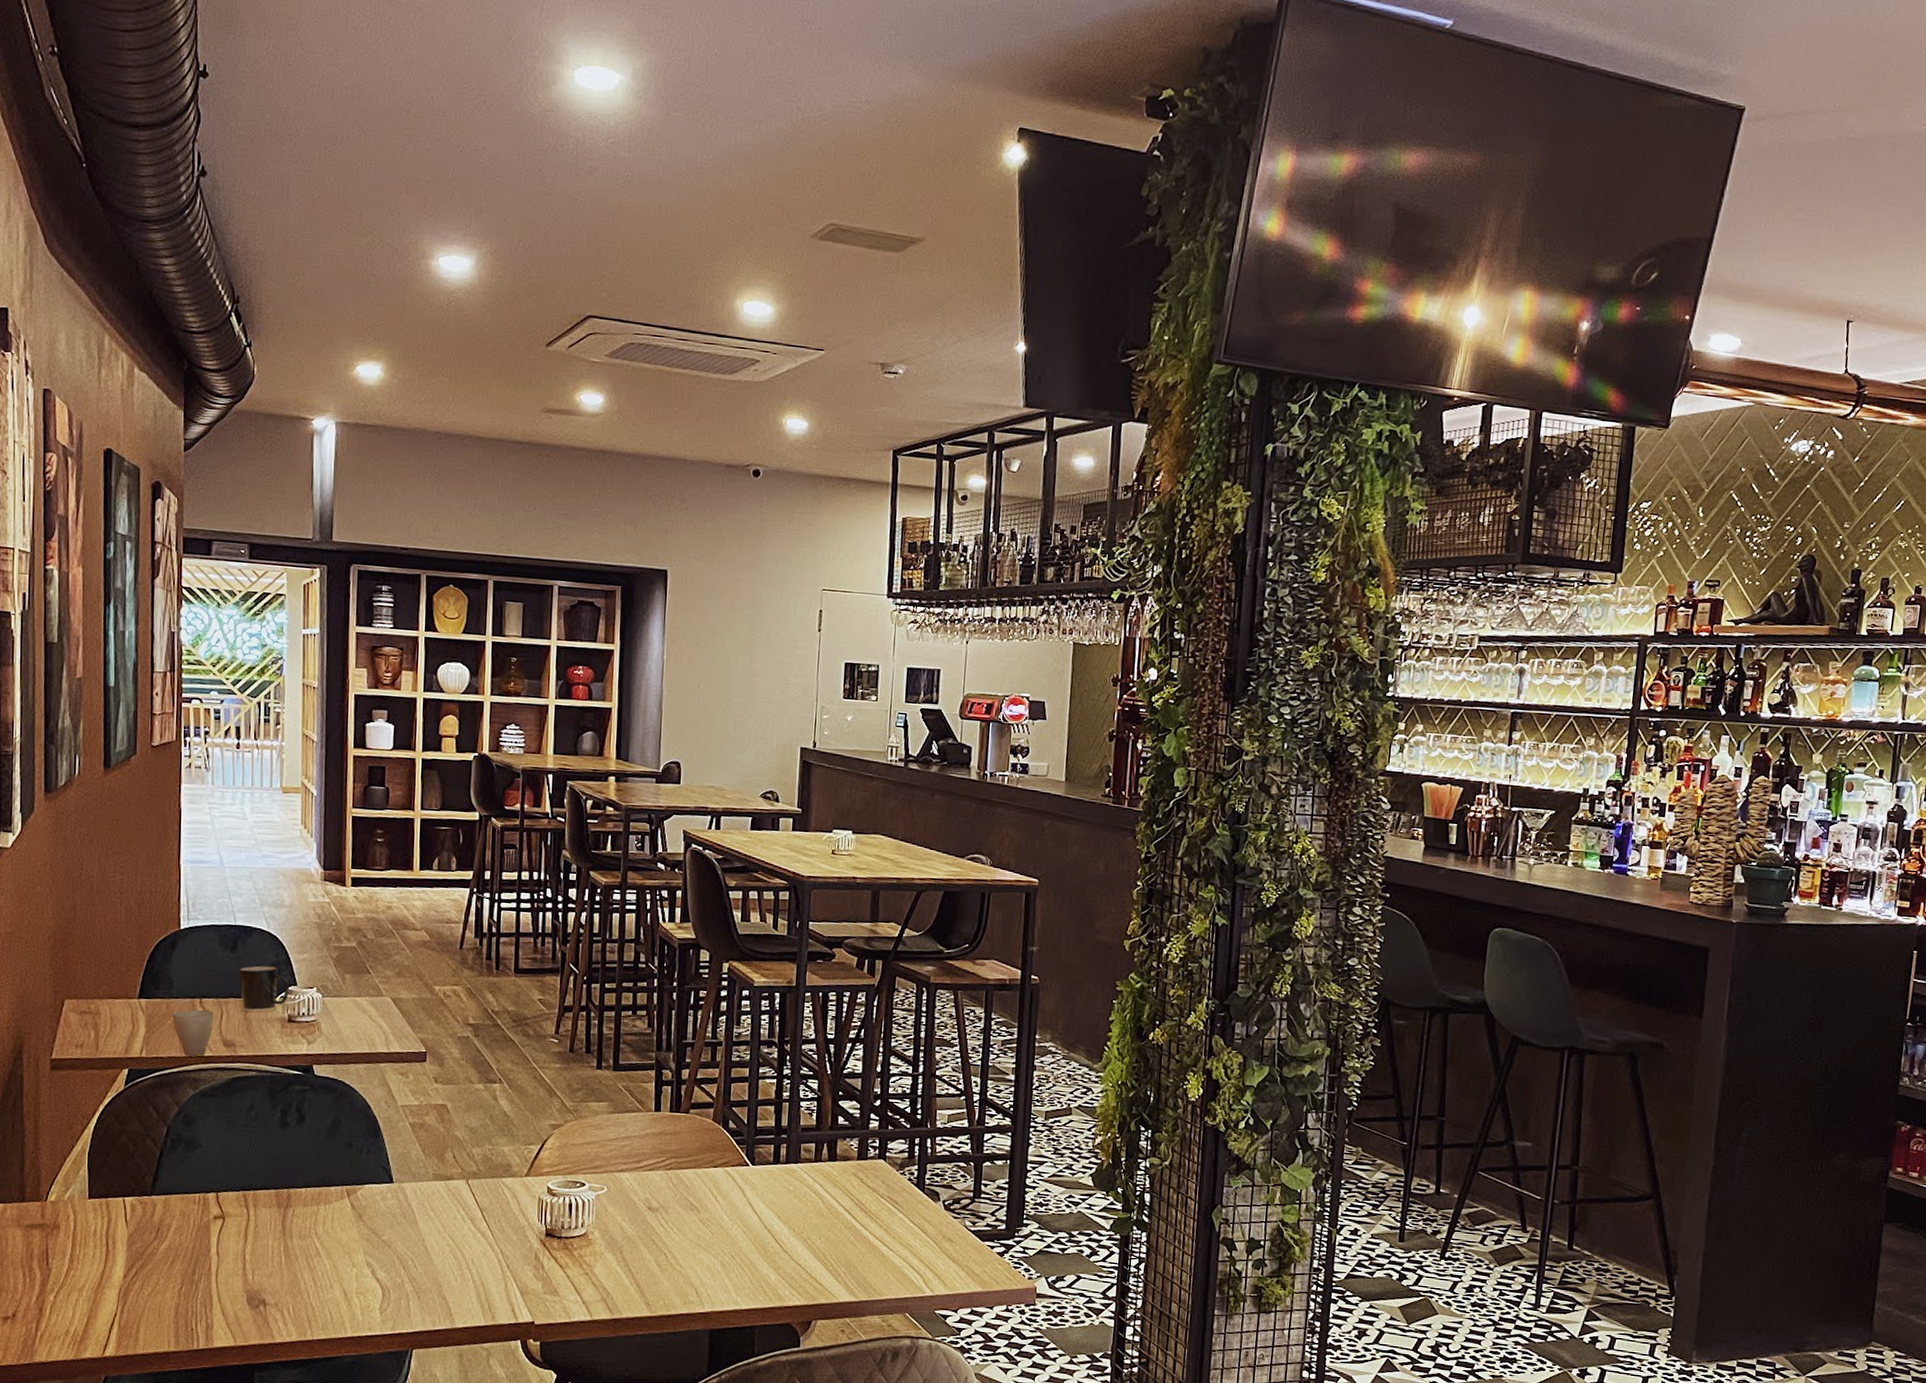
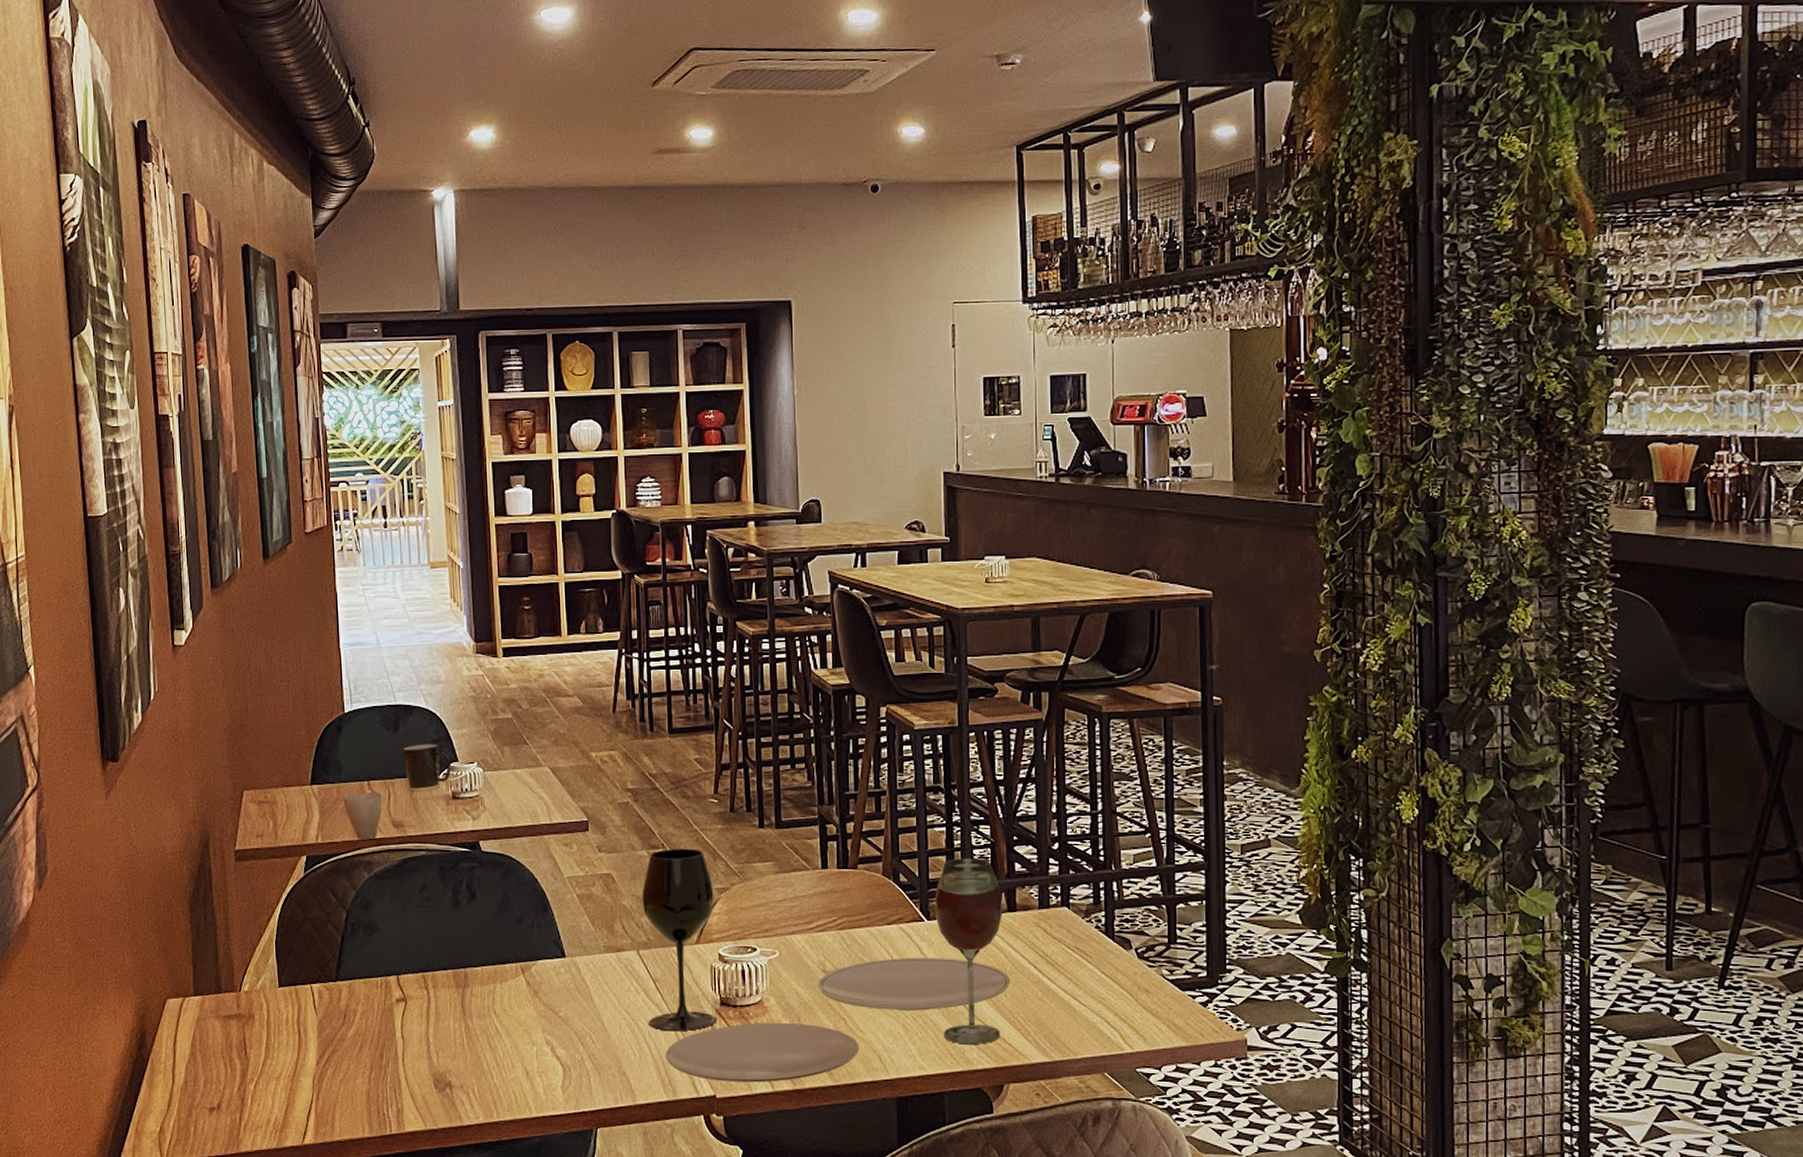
wineglass: none [472,1084,547,1260] -> present [642,848,718,1032]
plate: none [486,1254,678,1311] -> present [665,1022,860,1083]
plate: none [642,1199,826,1250] -> present [818,957,1011,1011]
wineglass: none [759,1109,824,1283] -> present [935,858,1003,1044]

